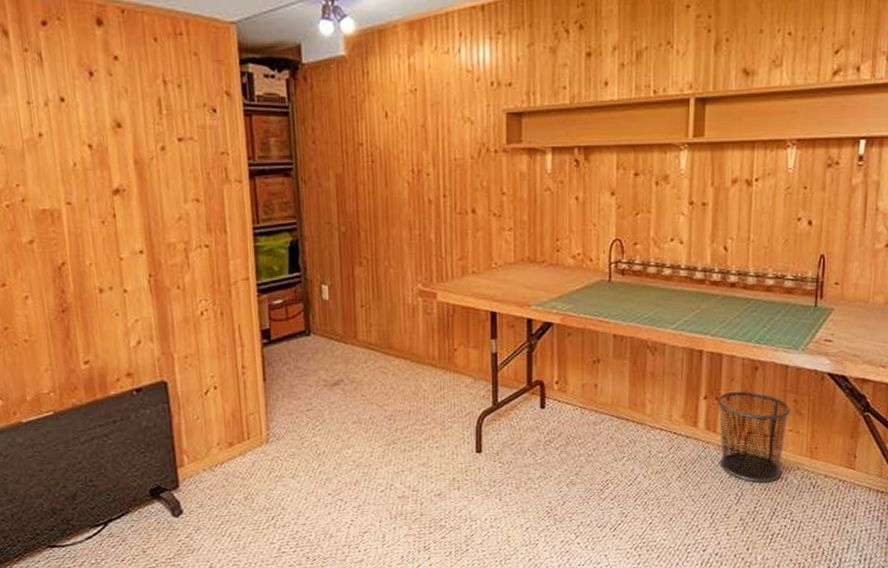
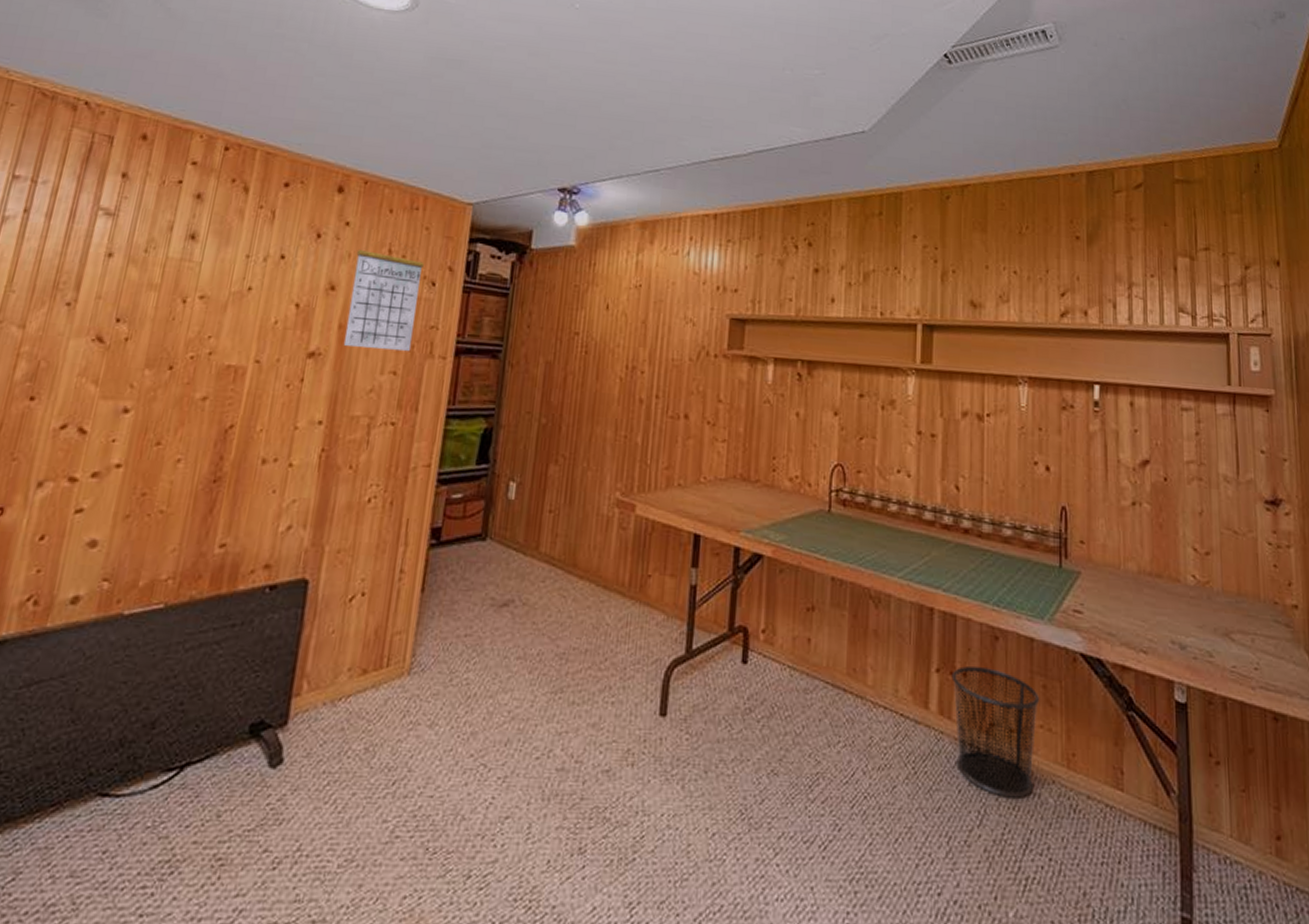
calendar: none [132,65,208,180] -> present [343,236,424,352]

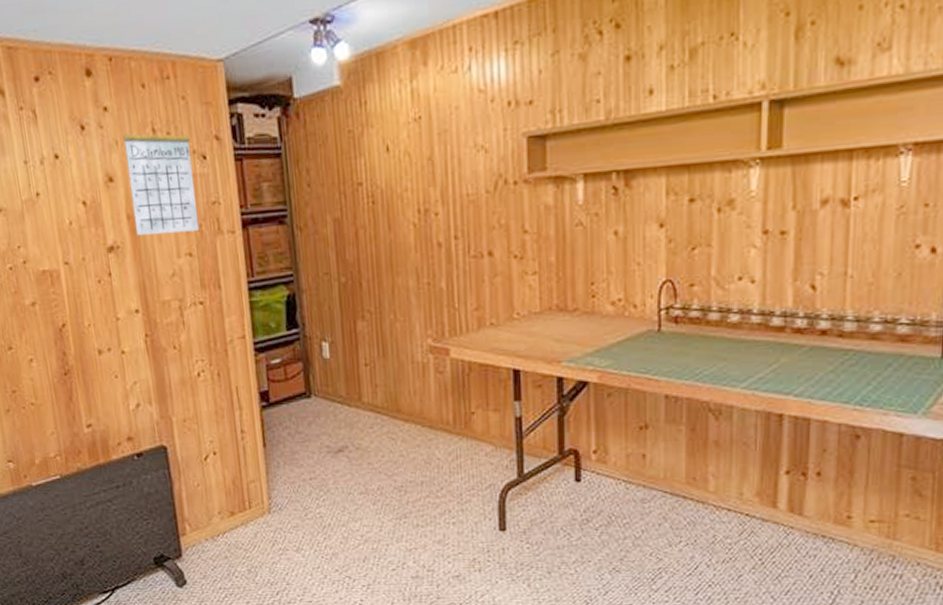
waste bin: present [951,665,1040,798] -> none [803,465,908,579]

